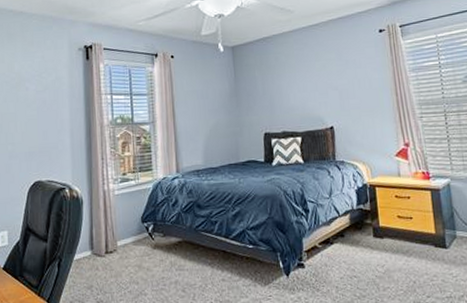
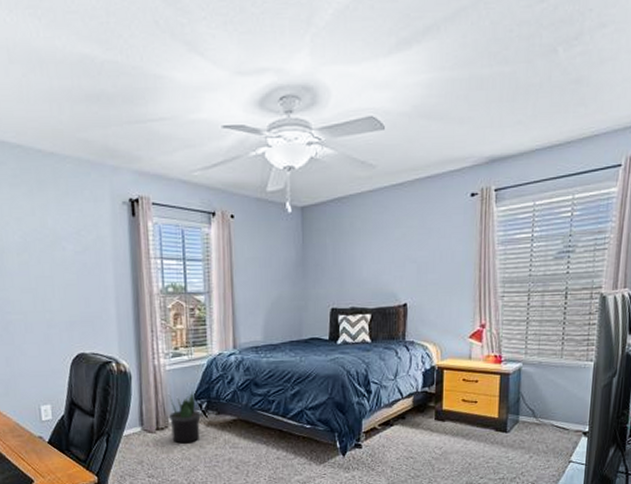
planter: none [117,215,148,267] -> present [168,392,201,444]

